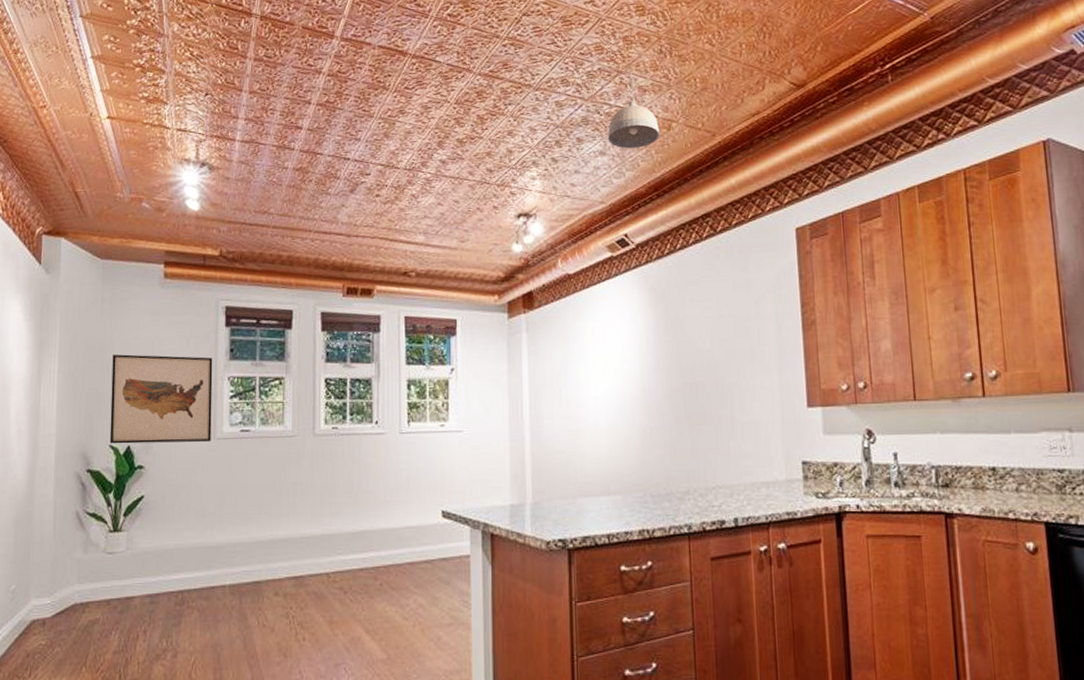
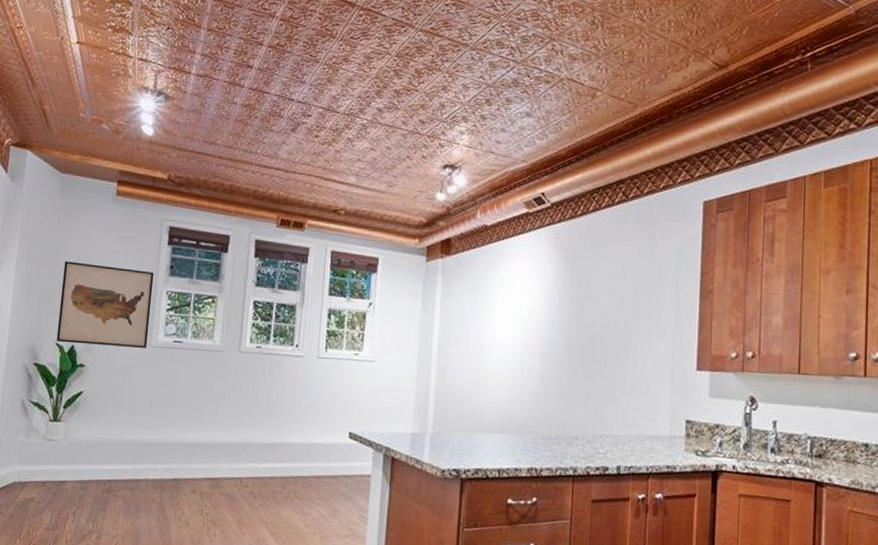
pendant light: present [608,73,659,149] -> none [535,41,584,113]

